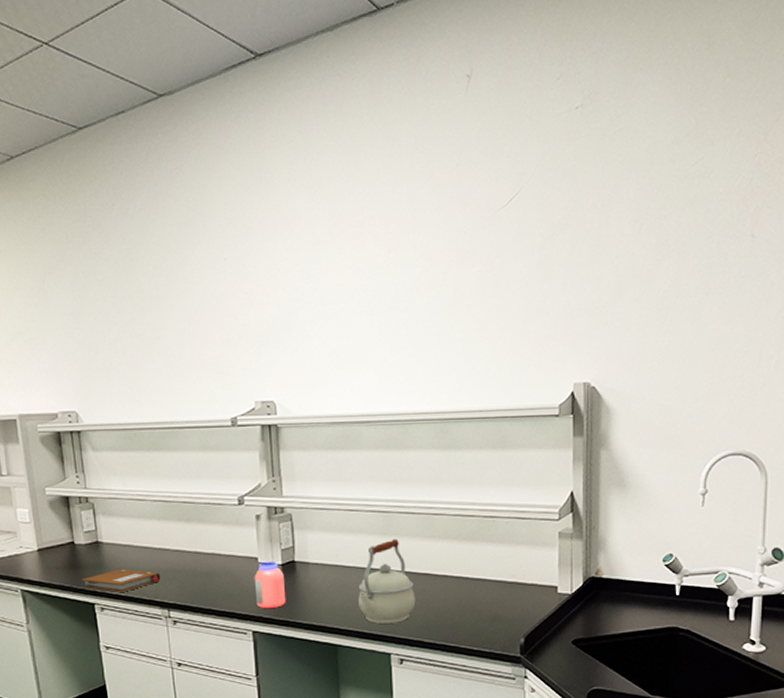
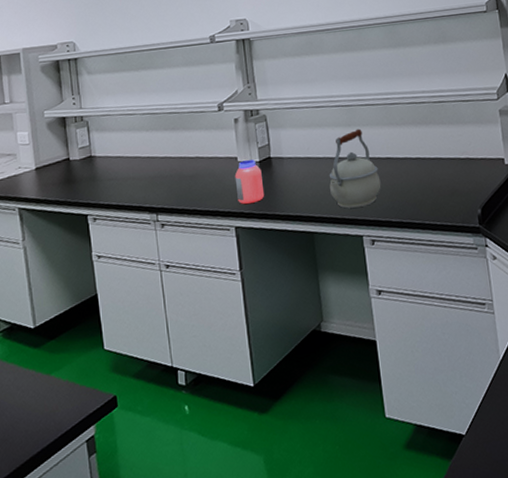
notebook: present [82,569,161,592] -> none [76,179,149,202]

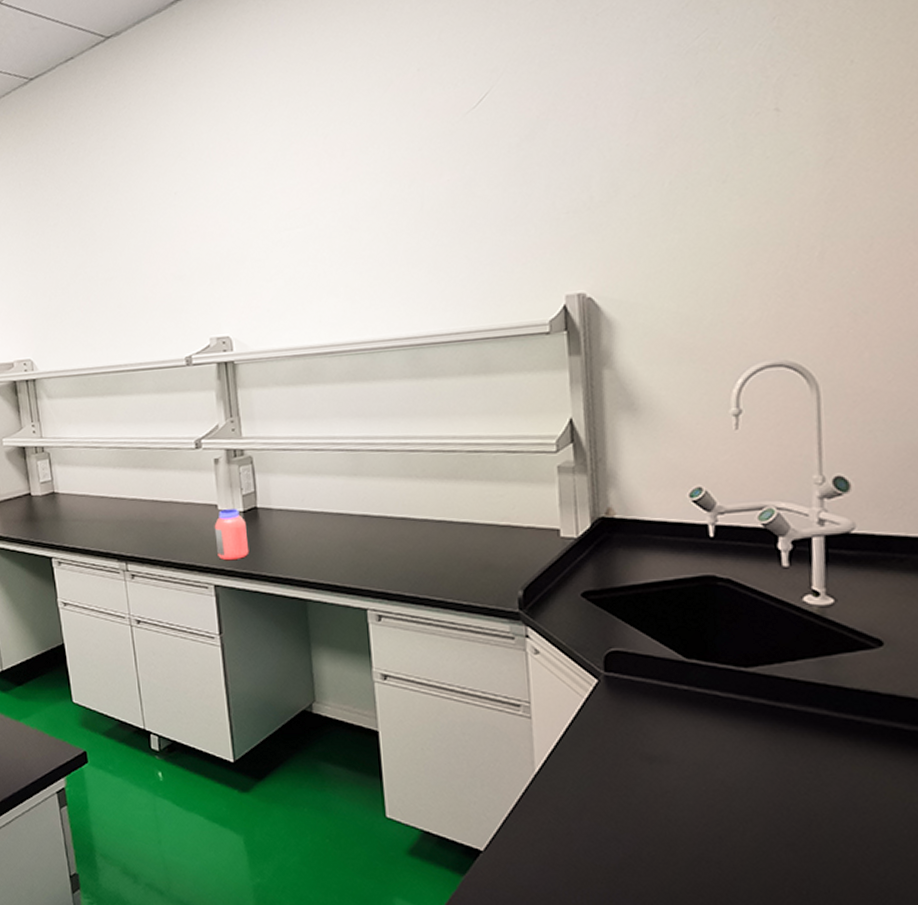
kettle: present [329,128,381,209] -> none [327,479,393,575]

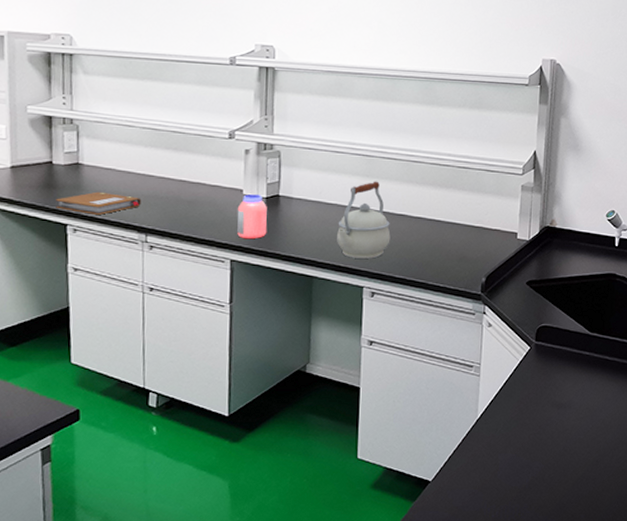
notebook: none [39,520,118,545] -> present [56,191,142,215]
kettle: none [327,479,393,575] -> present [337,181,391,259]

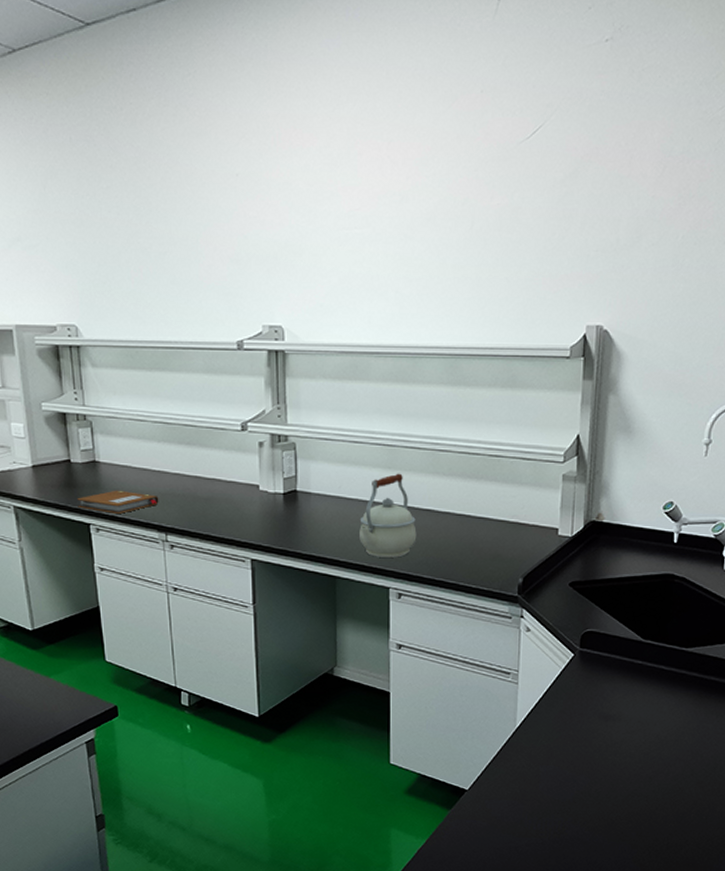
jar: present [237,194,268,238] -> none [254,490,287,537]

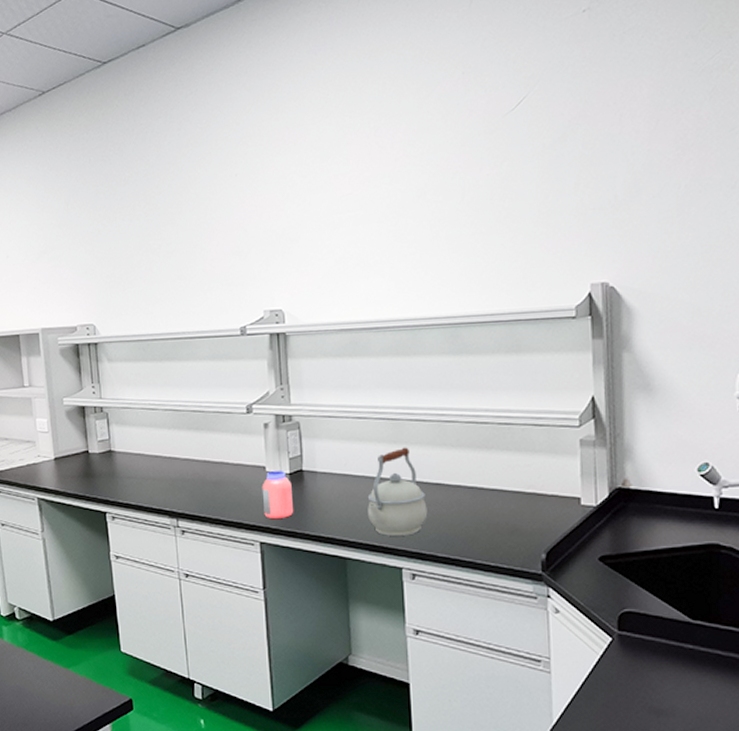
notebook: present [77,490,159,514] -> none [95,477,170,501]
jar: none [254,490,287,537] -> present [262,471,294,518]

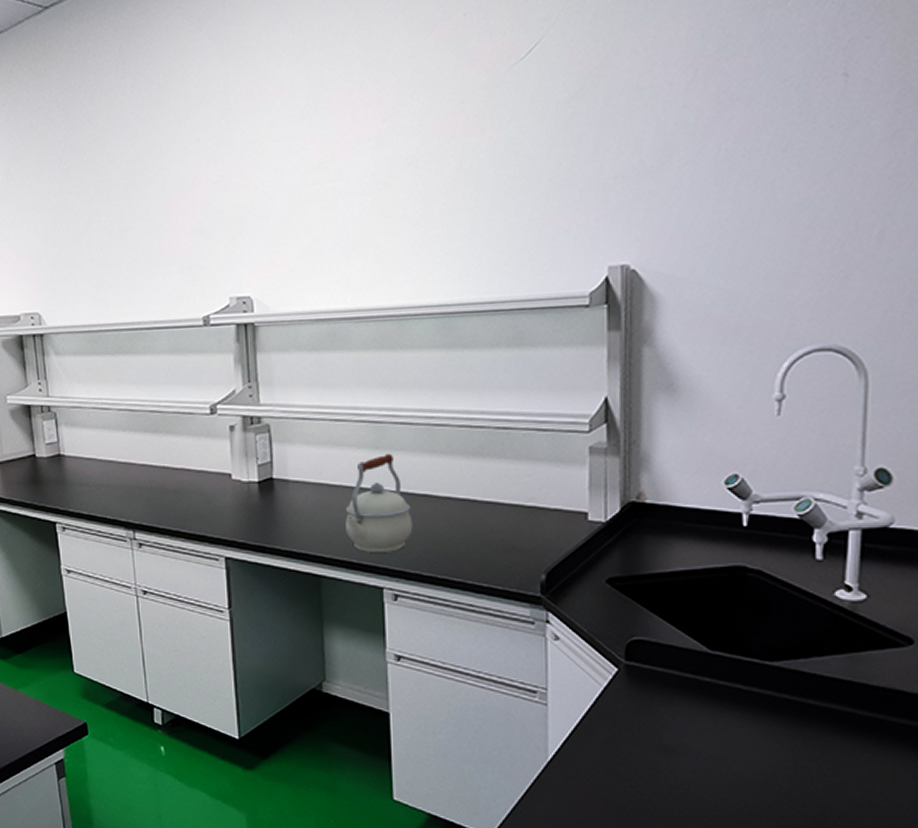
jar: present [262,471,294,518] -> none [227,479,263,531]

